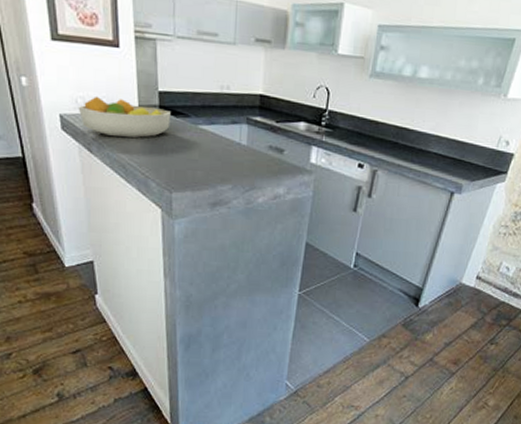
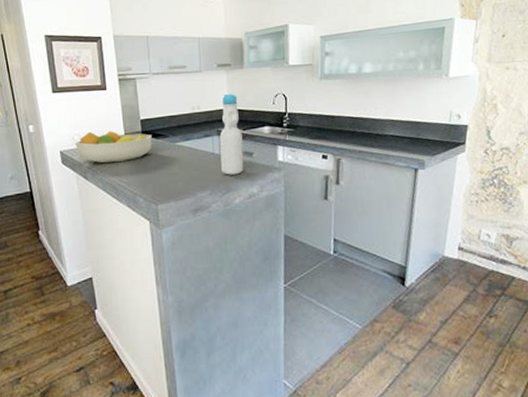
bottle: none [247,76,275,172] -> present [220,93,244,175]

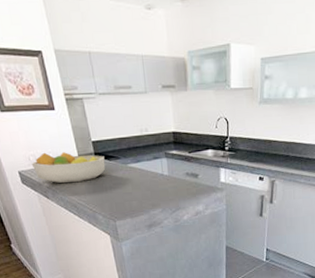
bottle: present [220,93,244,175] -> none [167,116,190,195]

